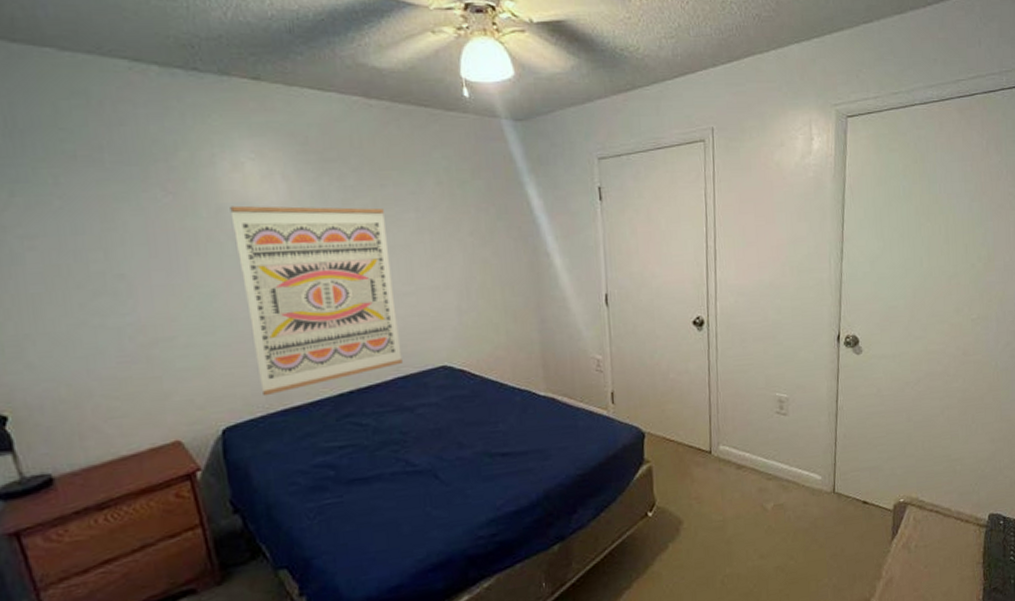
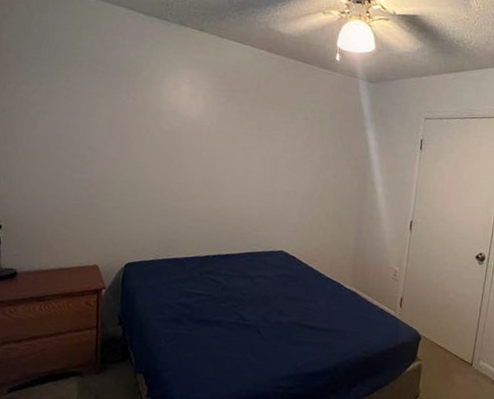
wall art: present [230,205,403,396] -> none [156,112,264,247]

